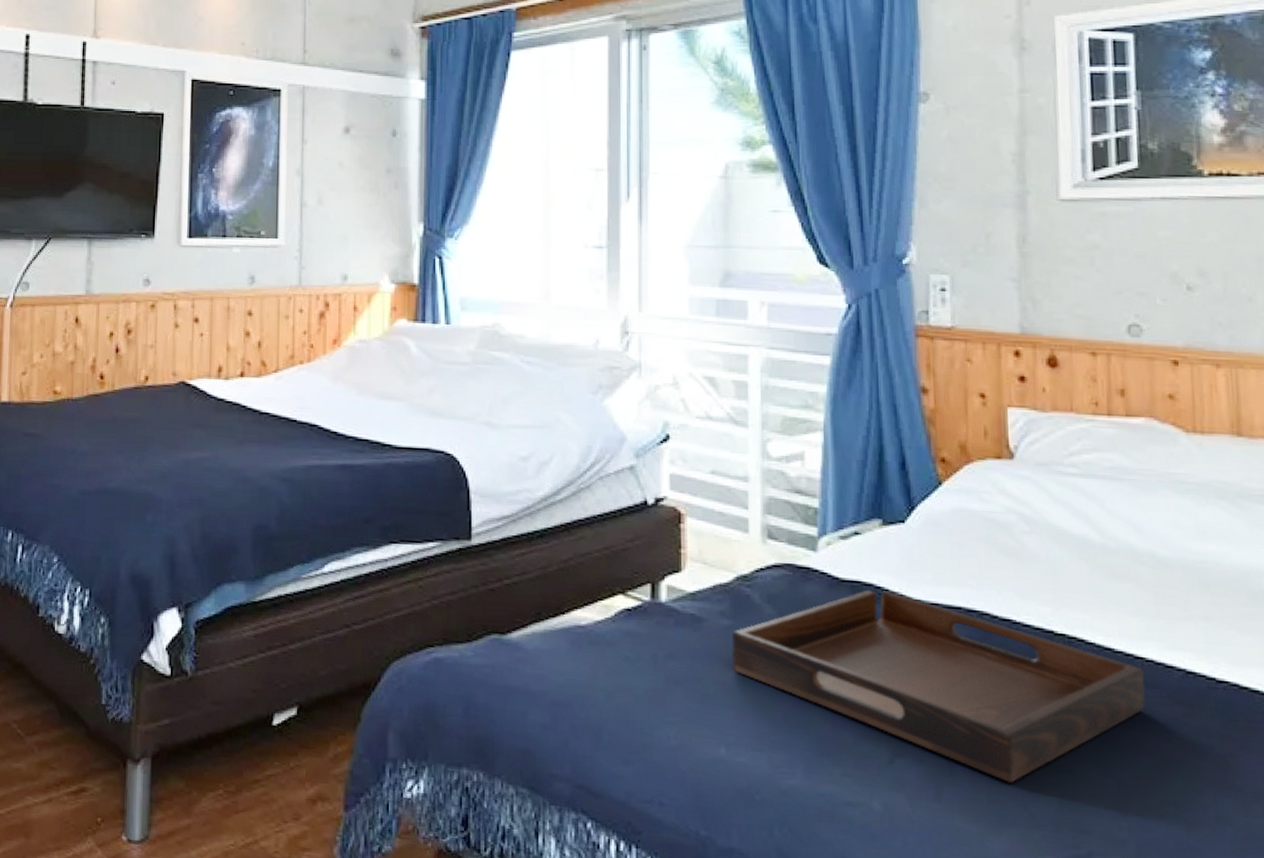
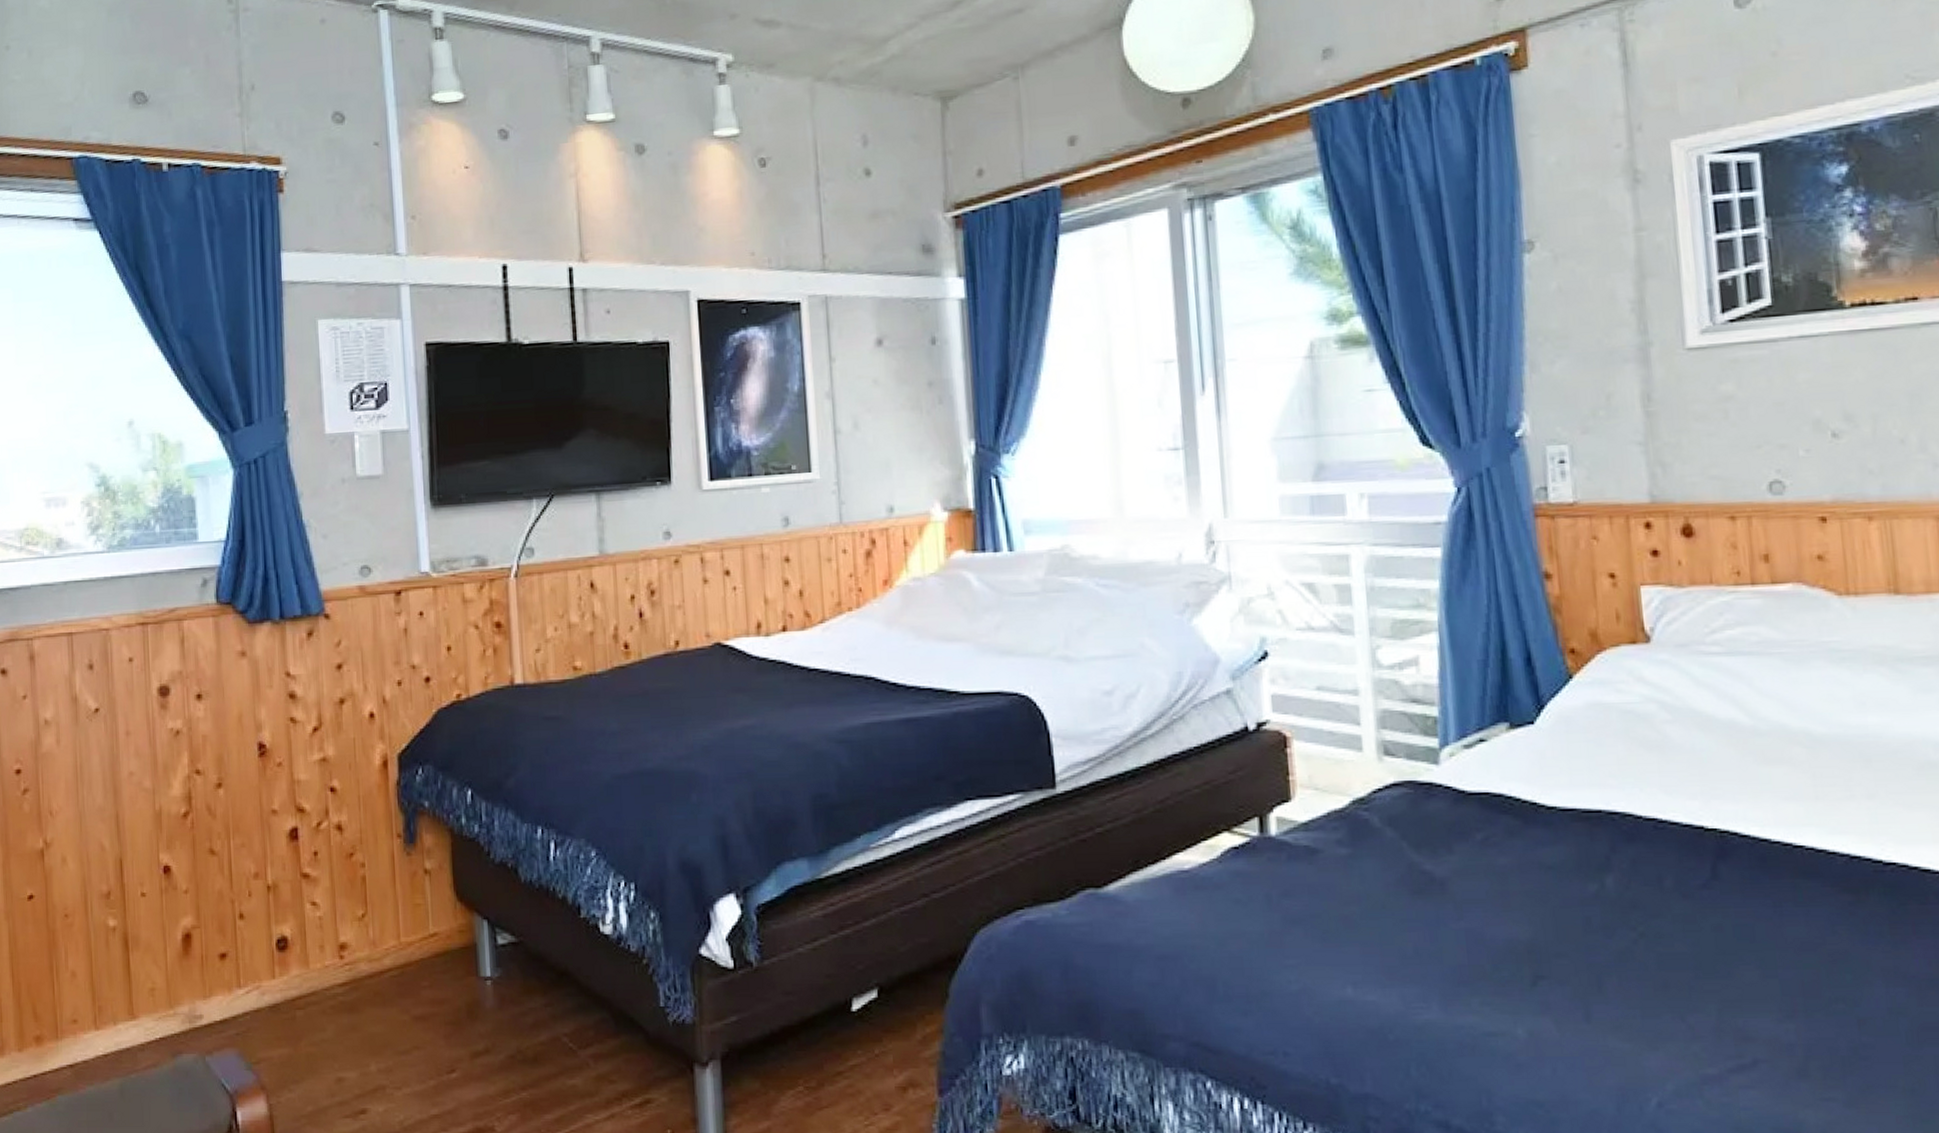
serving tray: present [731,590,1146,783] -> none [1352,800,1807,994]

